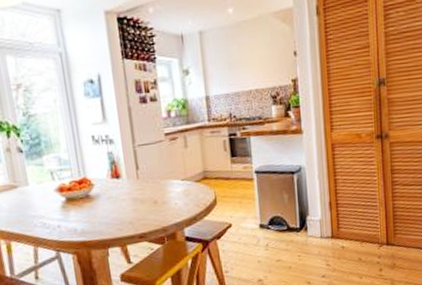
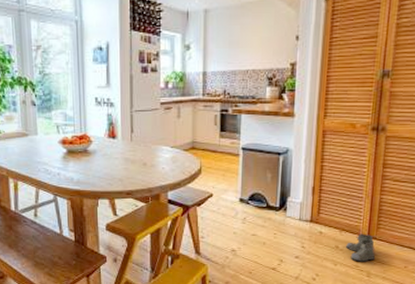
boots: none [368,241,396,271] -> present [346,233,375,264]

